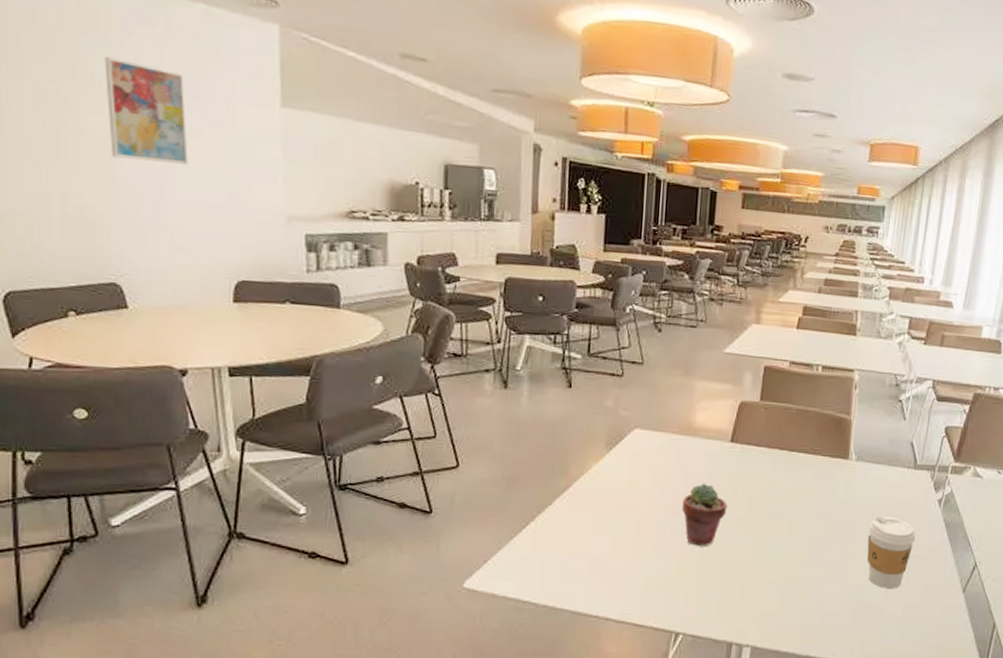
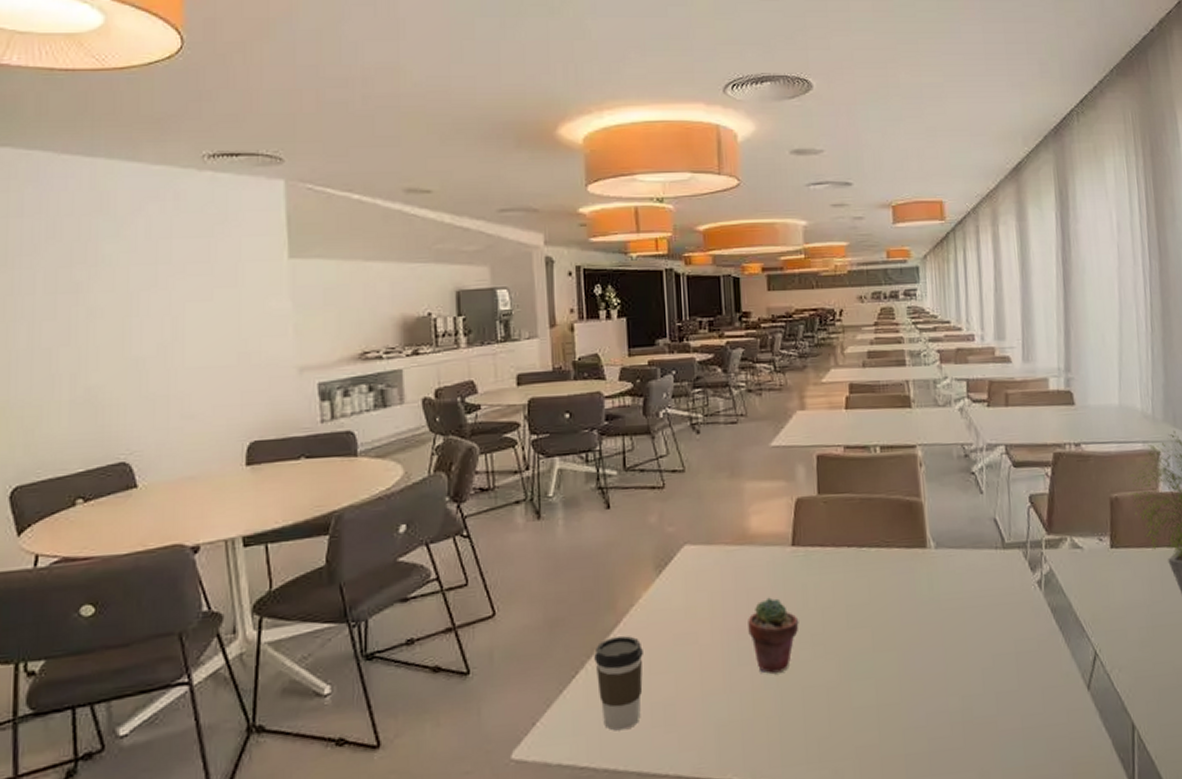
wall art: present [104,56,188,165] -> none [114,234,198,333]
coffee cup: none [544,498,588,576] -> present [594,635,643,731]
coffee cup: present [867,515,917,588] -> none [964,608,1021,697]

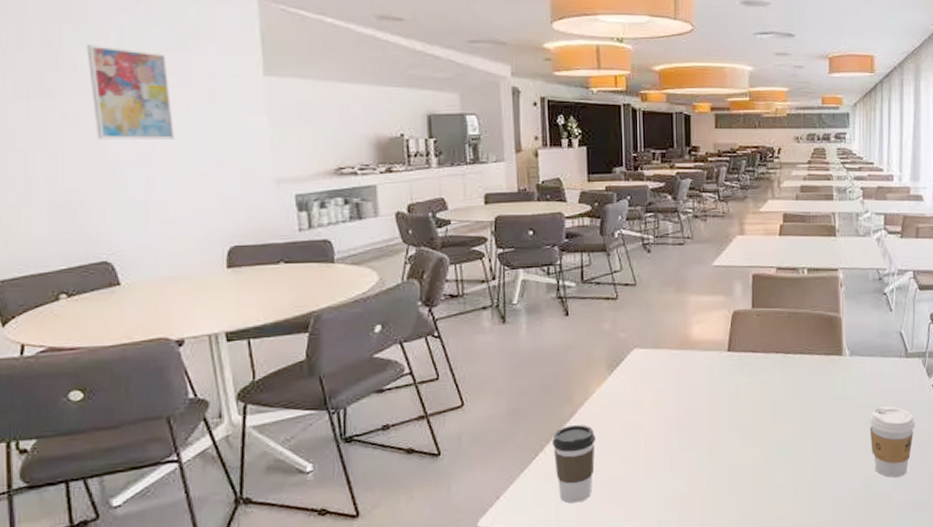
wall art: none [114,234,198,333] -> present [86,44,175,139]
potted succulent: present [748,597,799,674] -> none [687,394,731,457]
coffee cup: none [964,608,1021,697] -> present [869,406,916,478]

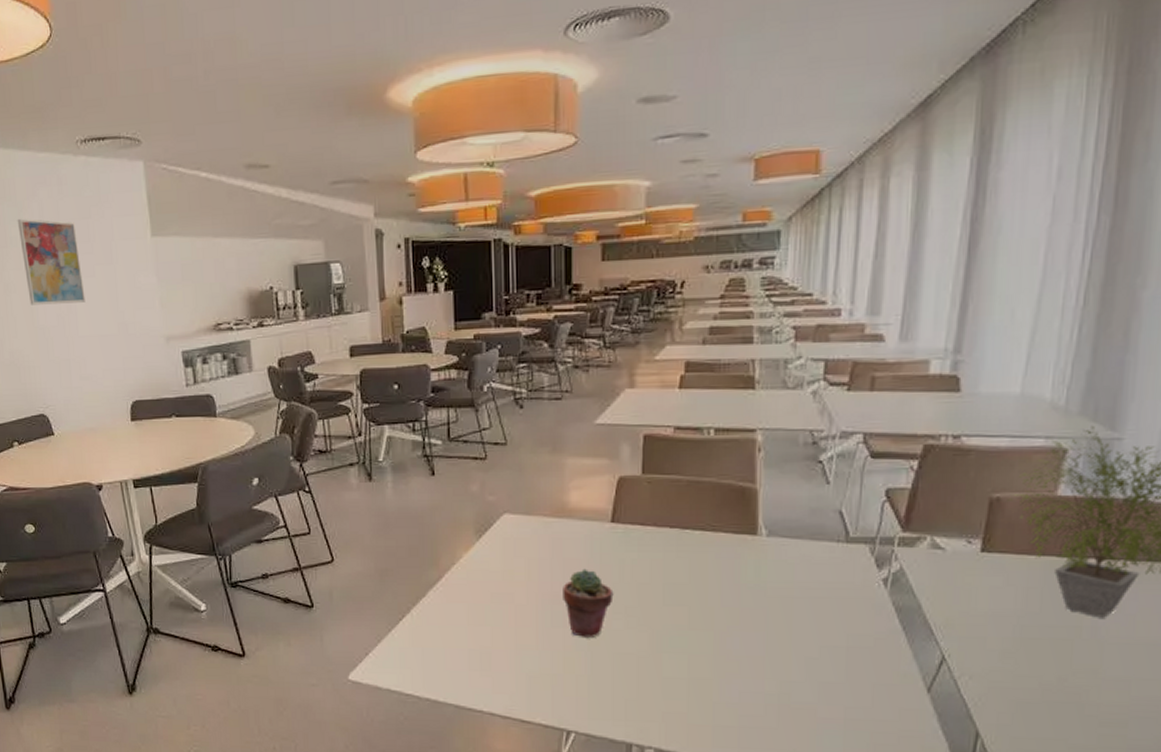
coffee cup: present [552,424,595,503] -> none [419,589,463,669]
potted succulent: none [687,394,731,457] -> present [563,569,614,637]
coffee cup: present [869,406,916,478] -> none [789,600,856,686]

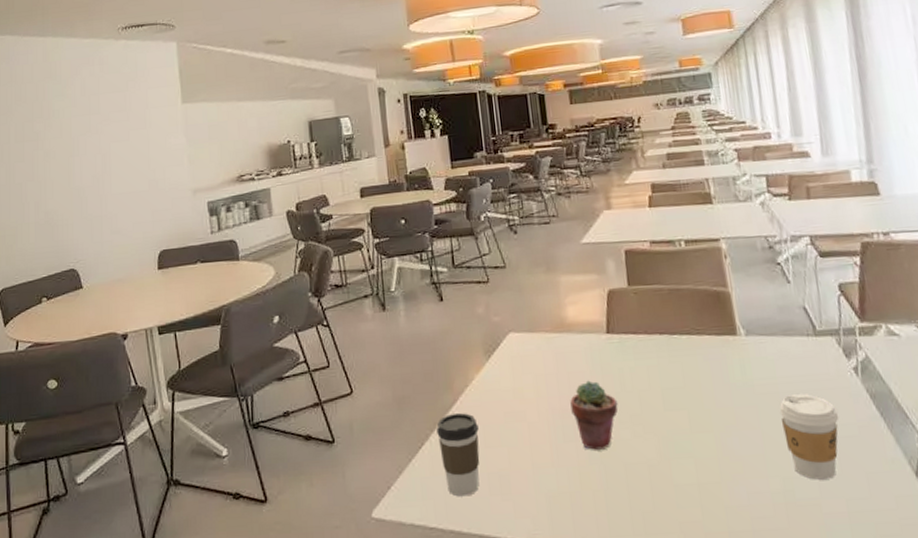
wall art: present [17,218,86,305] -> none [60,94,120,169]
coffee cup: none [419,589,463,669] -> present [436,412,480,497]
coffee cup: none [789,600,856,686] -> present [779,393,839,480]

